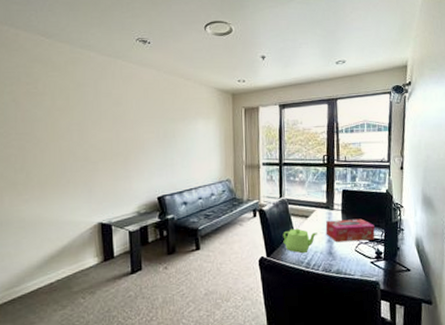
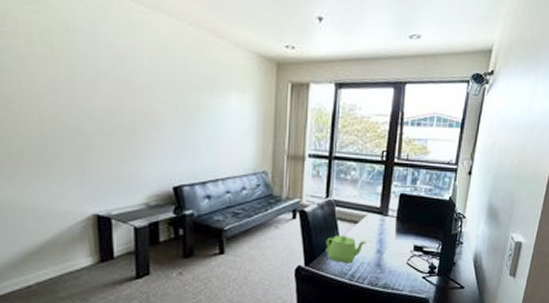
tissue box: present [325,218,375,243] -> none [376,228,431,254]

